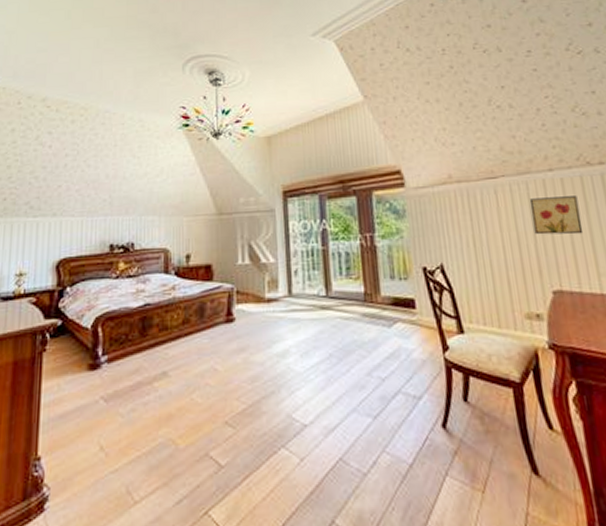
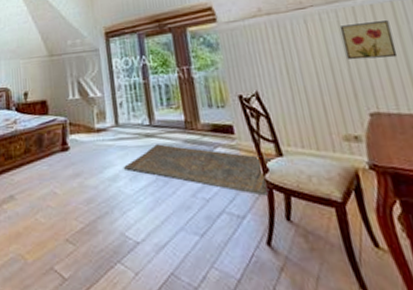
rug: none [294,317,458,375] -> present [123,144,278,196]

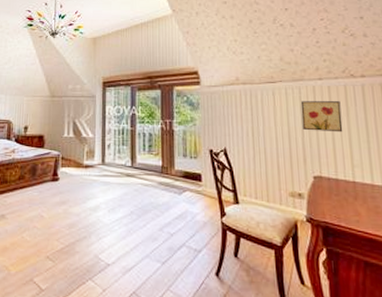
rug: present [123,144,278,196] -> none [104,183,234,235]

